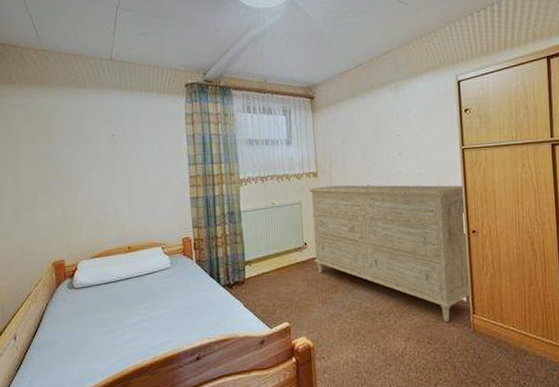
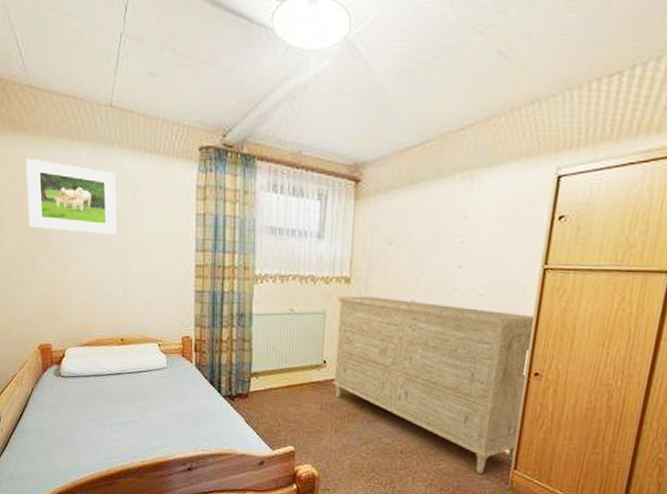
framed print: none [39,105,120,162] -> present [26,157,117,235]

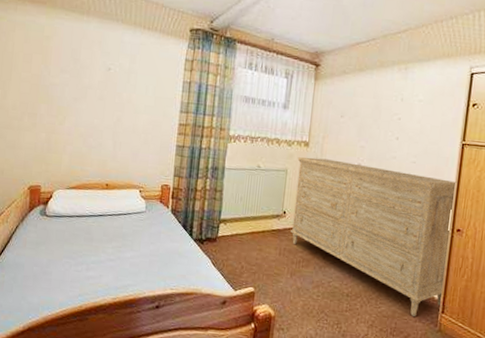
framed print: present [26,157,117,235] -> none [35,25,117,94]

